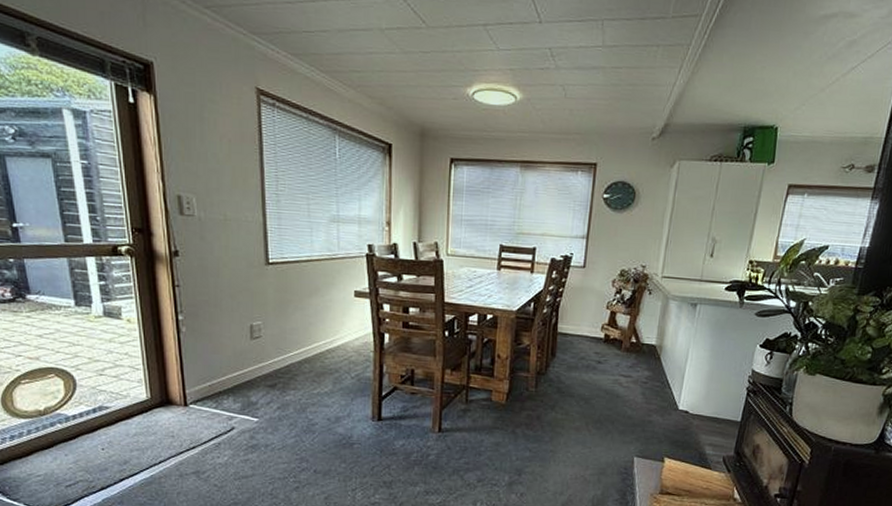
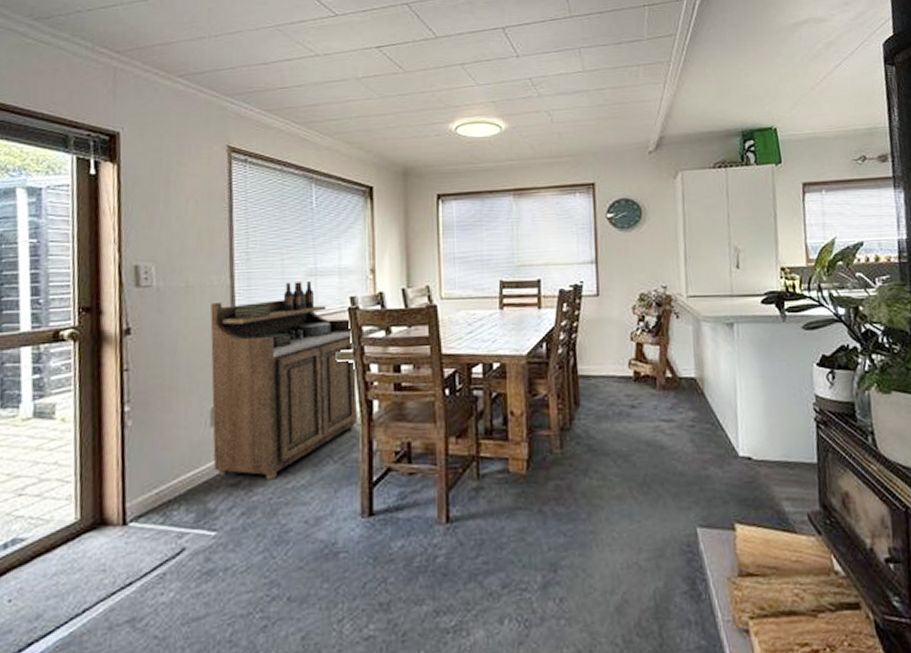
sideboard: none [247,225,372,386] -> present [210,281,358,480]

